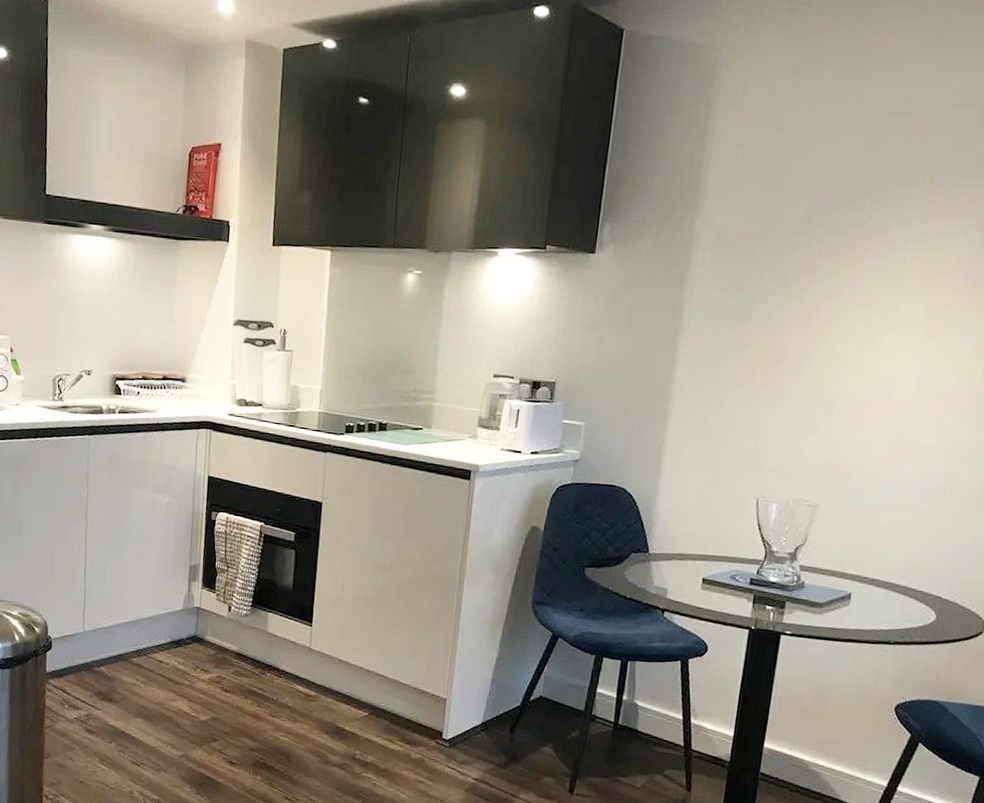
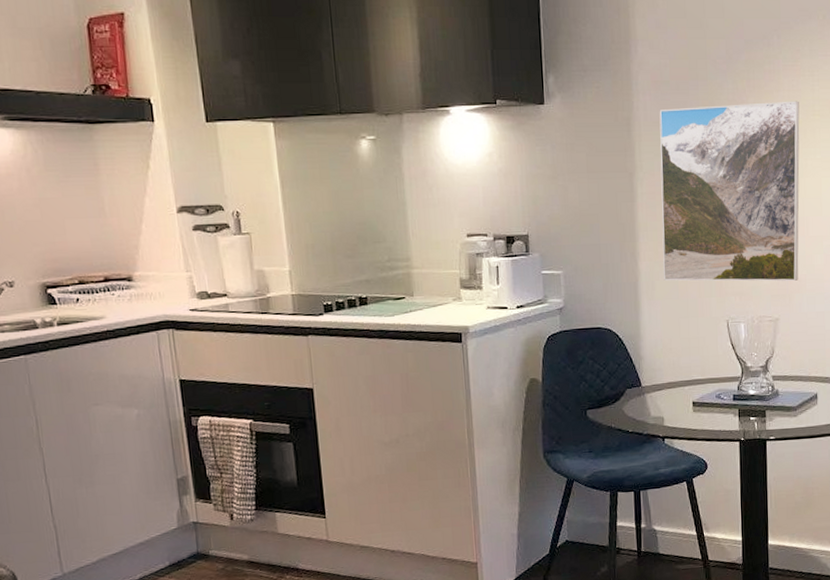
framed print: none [692,268,885,466] -> present [659,101,800,282]

